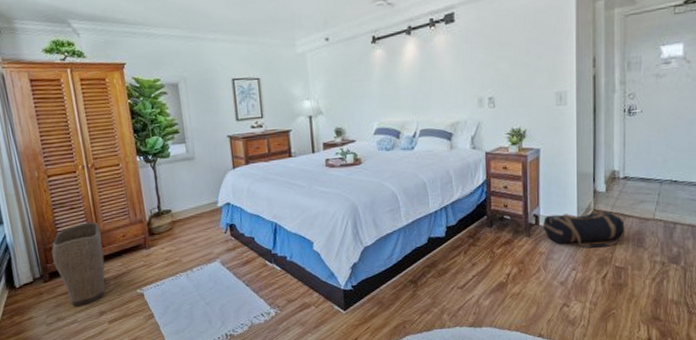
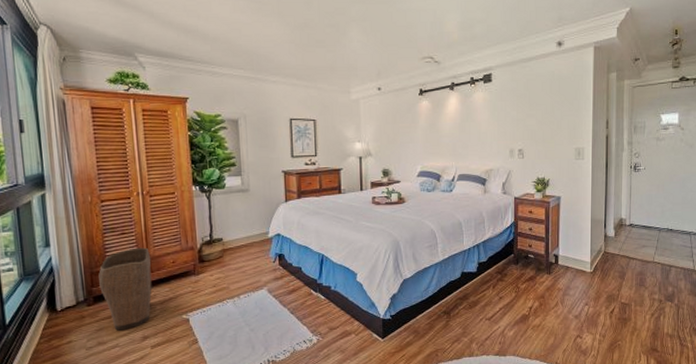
duffel bag: present [543,211,626,248] -> none [562,253,631,286]

